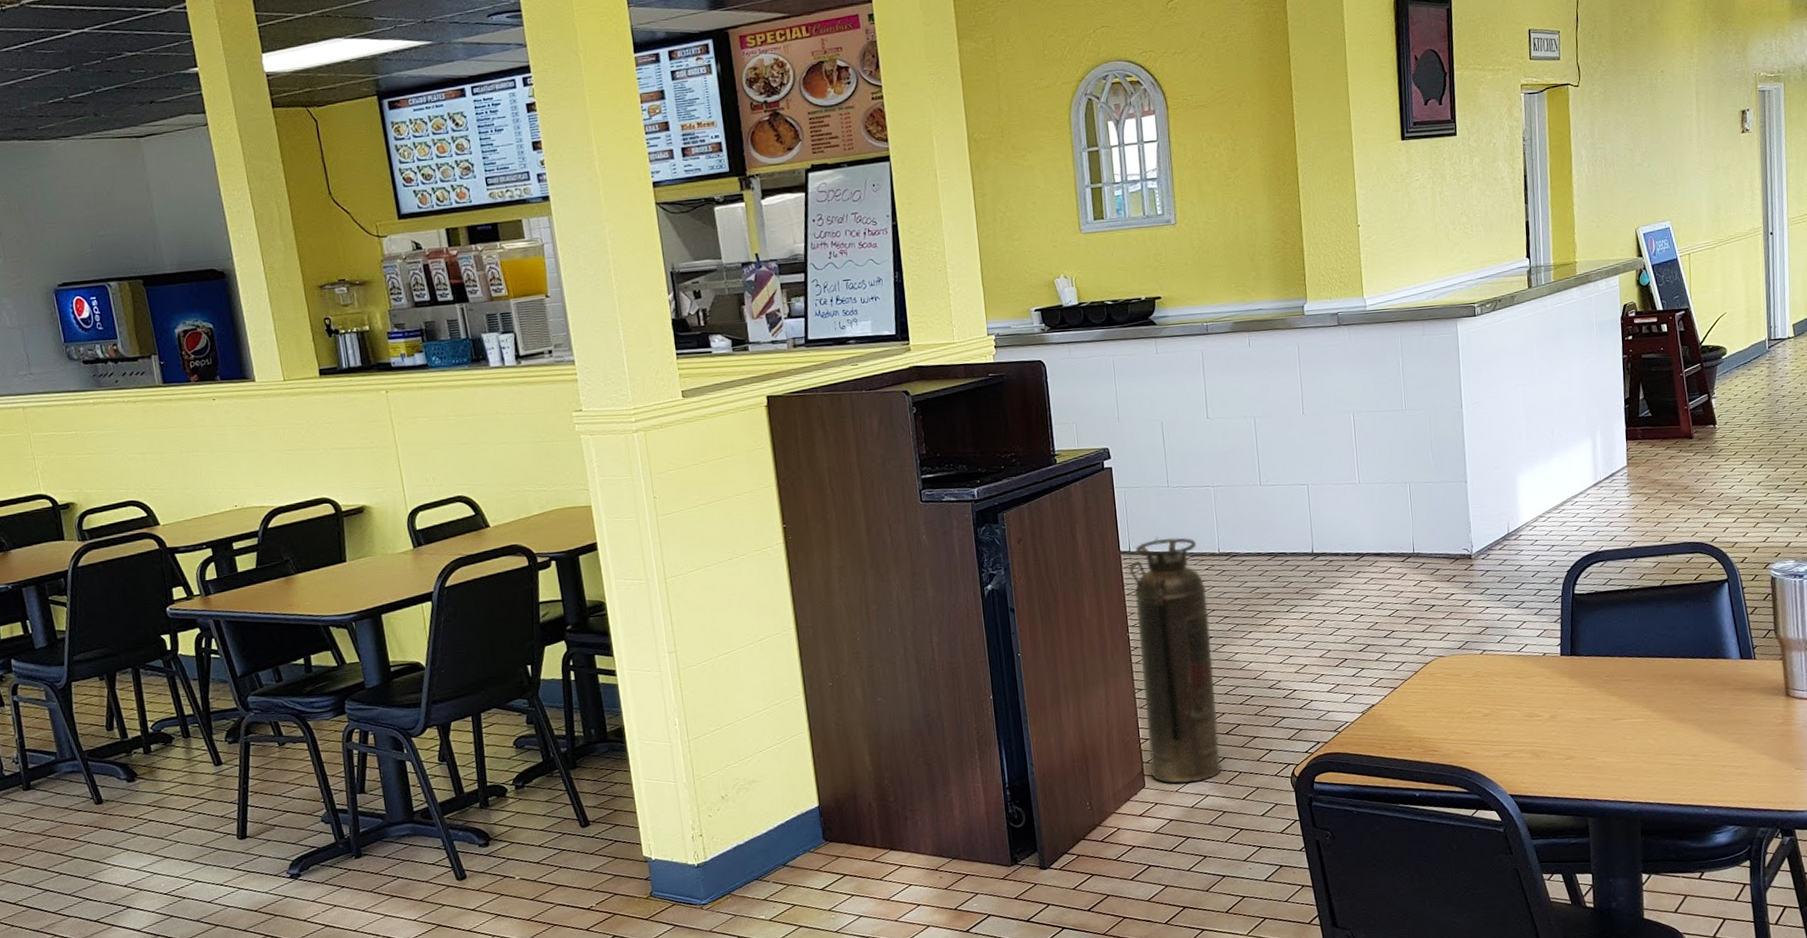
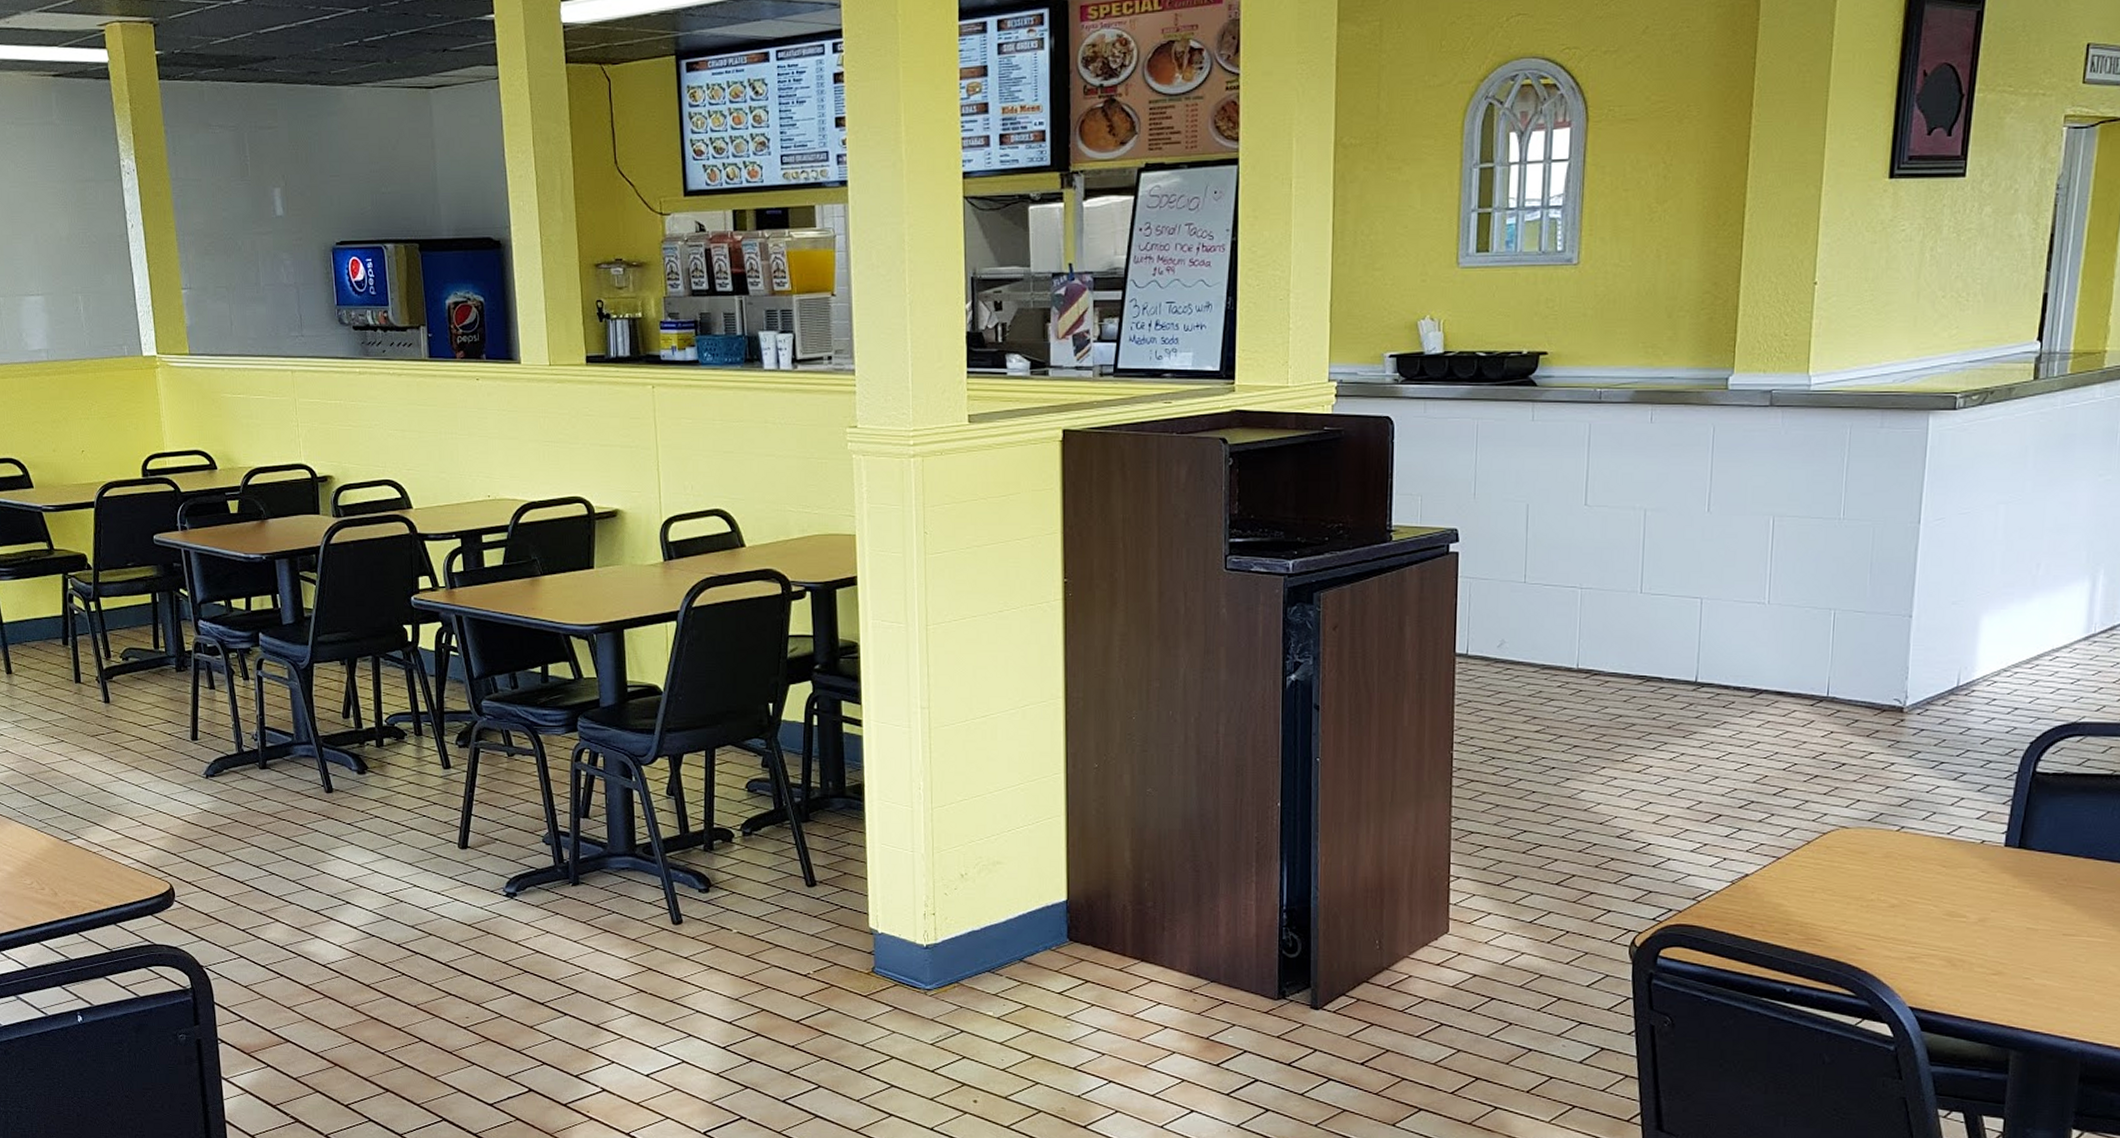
fire extinguisher: present [1129,537,1222,784] -> none [1457,643,1556,936]

